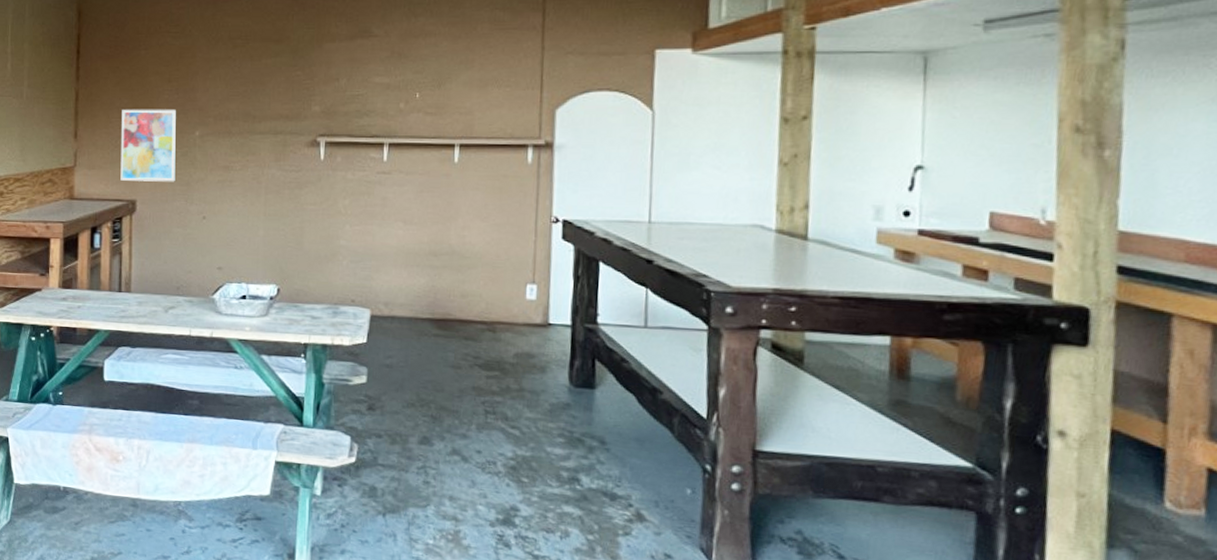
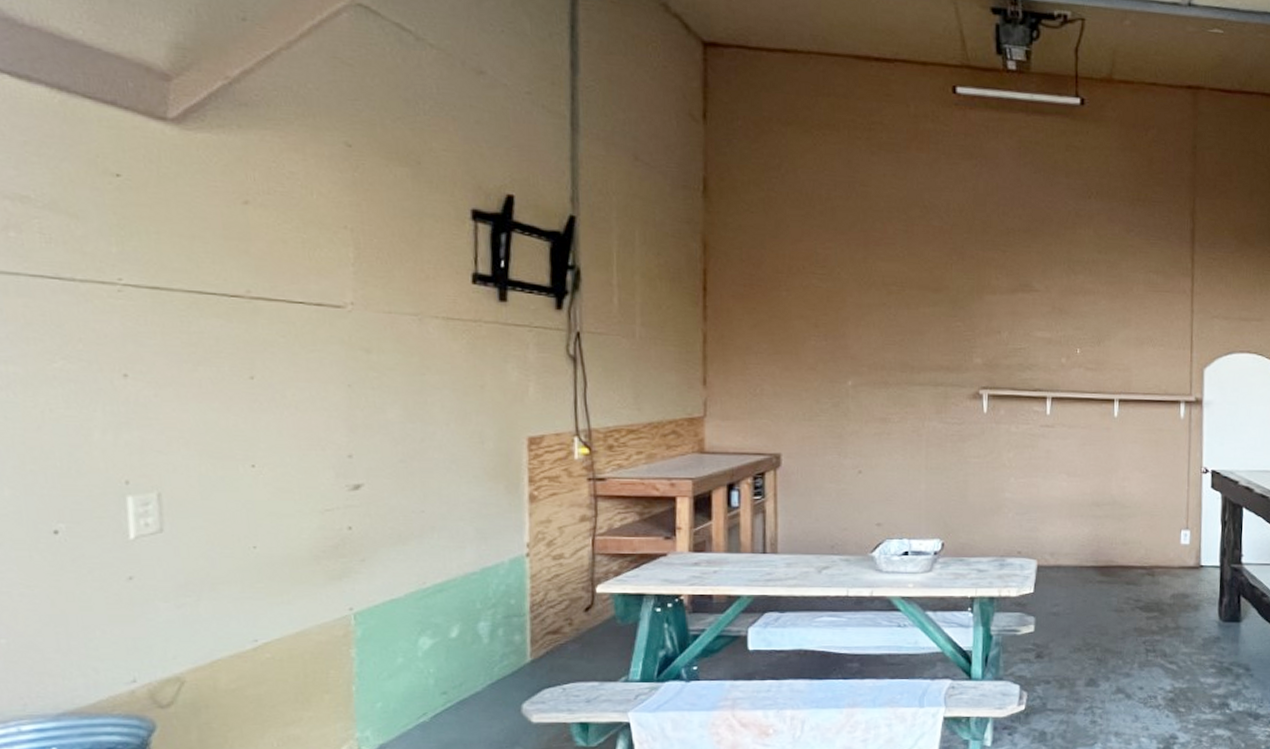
wall art: present [120,109,177,182] -> none [760,354,827,435]

